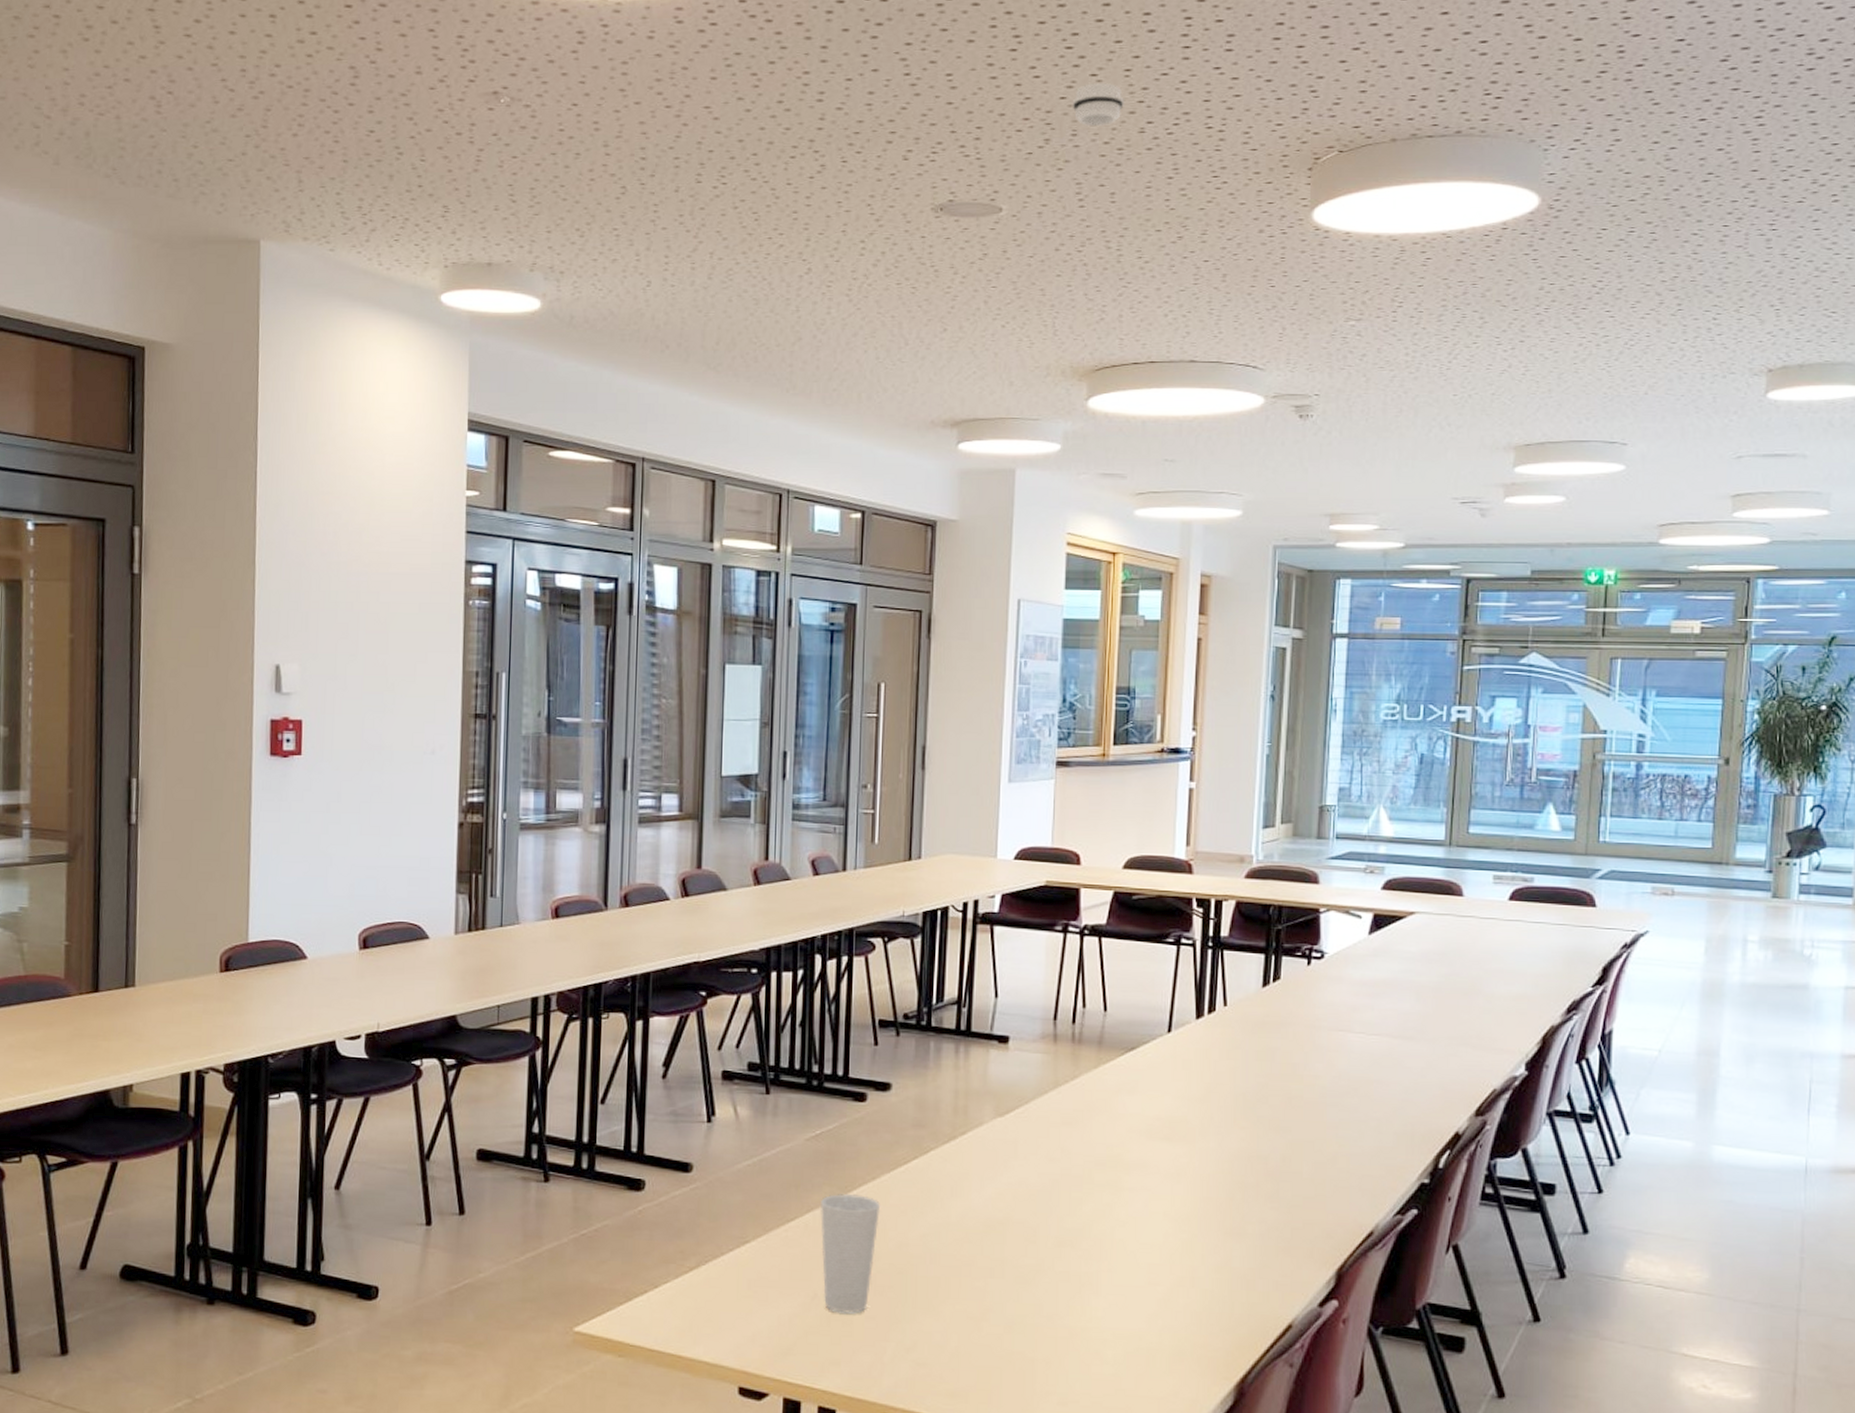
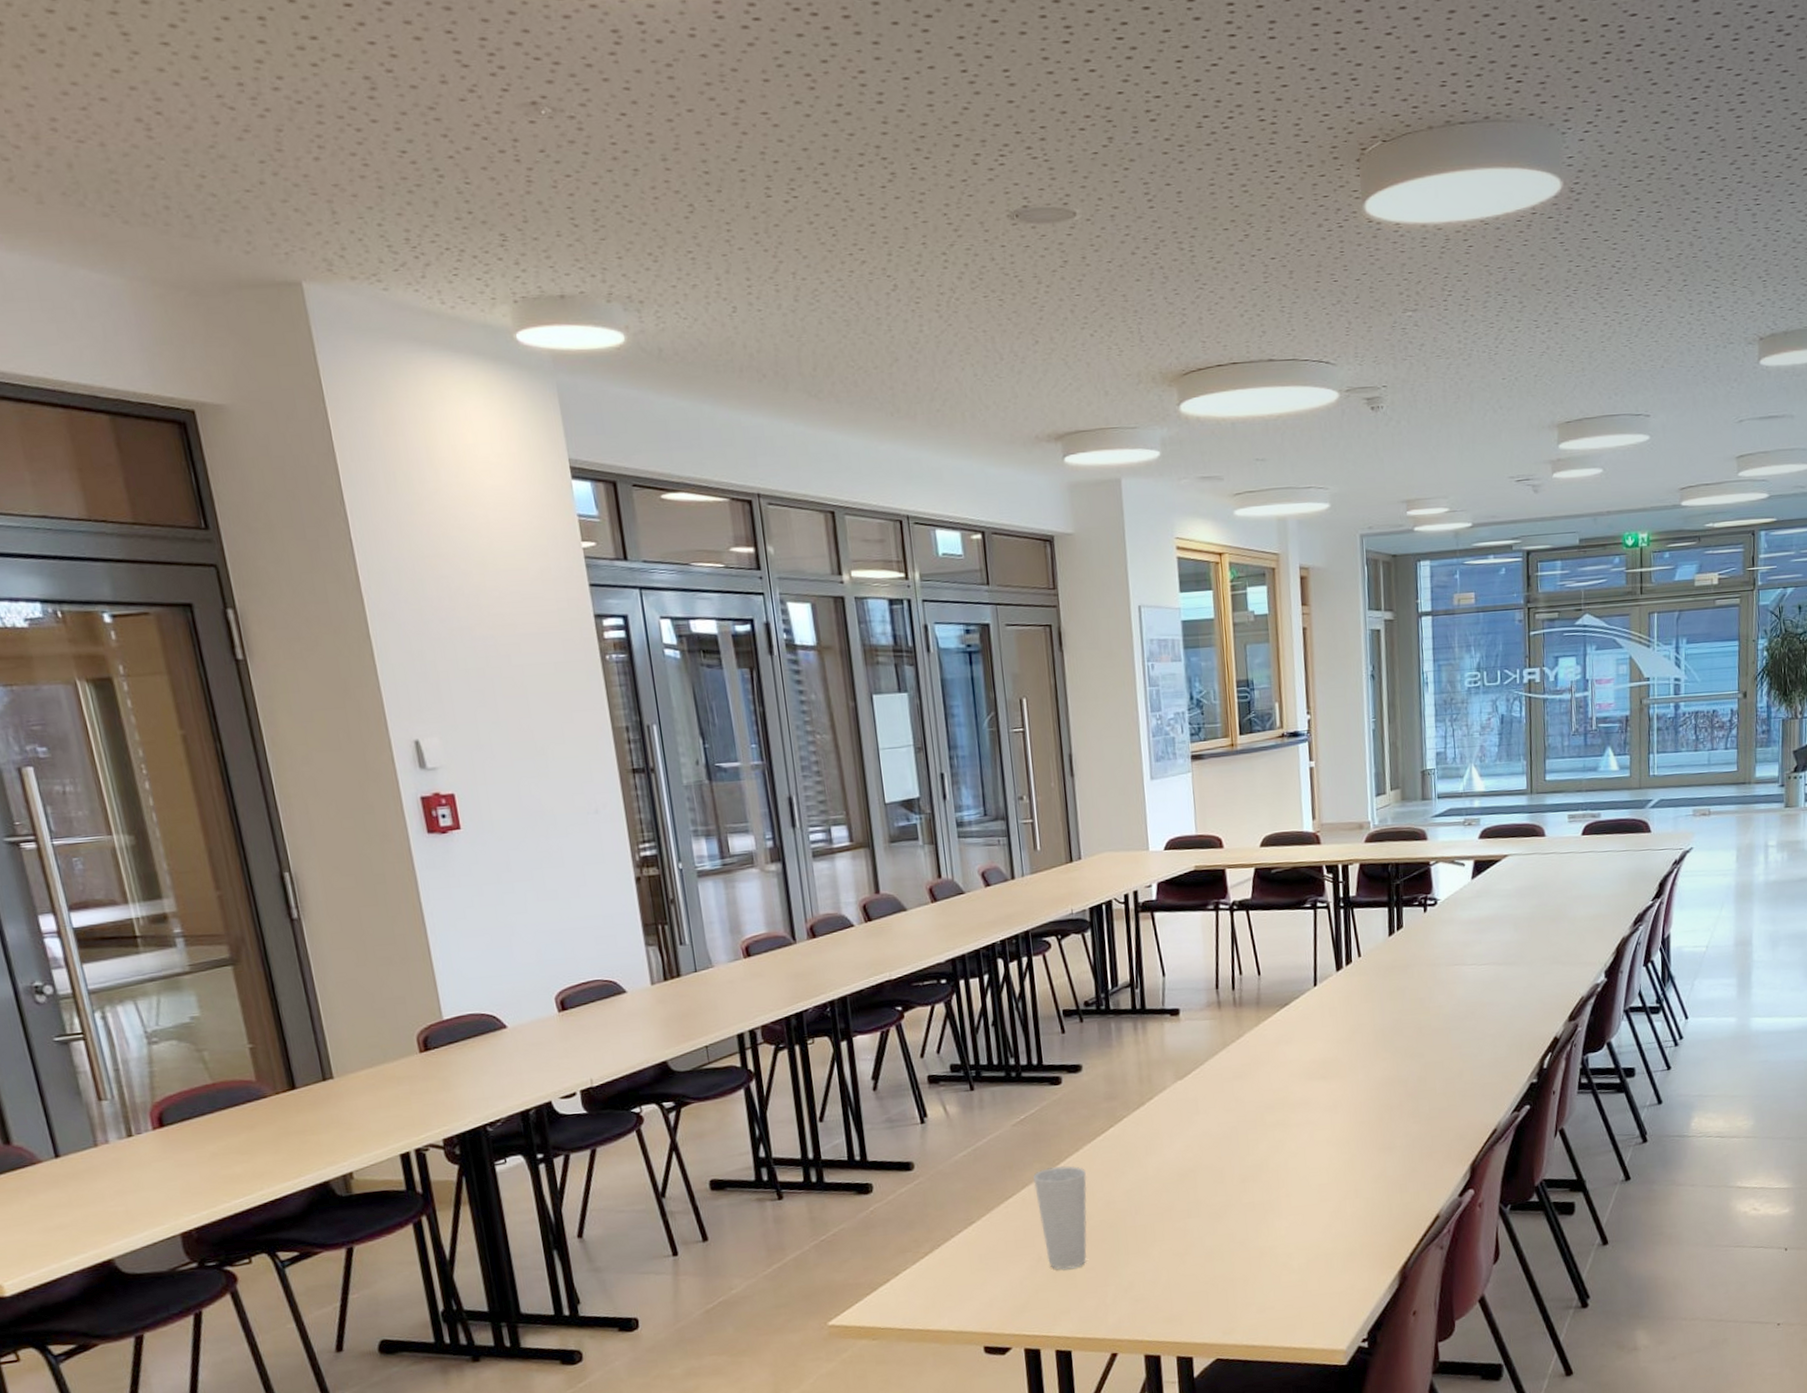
smoke detector: present [1072,83,1126,127] -> none [1129,76,1181,123]

